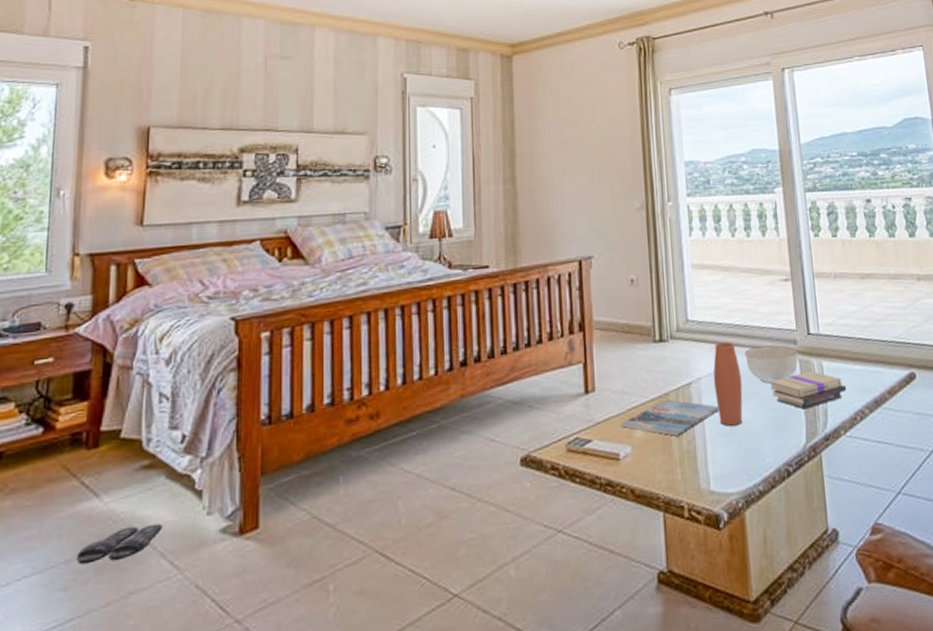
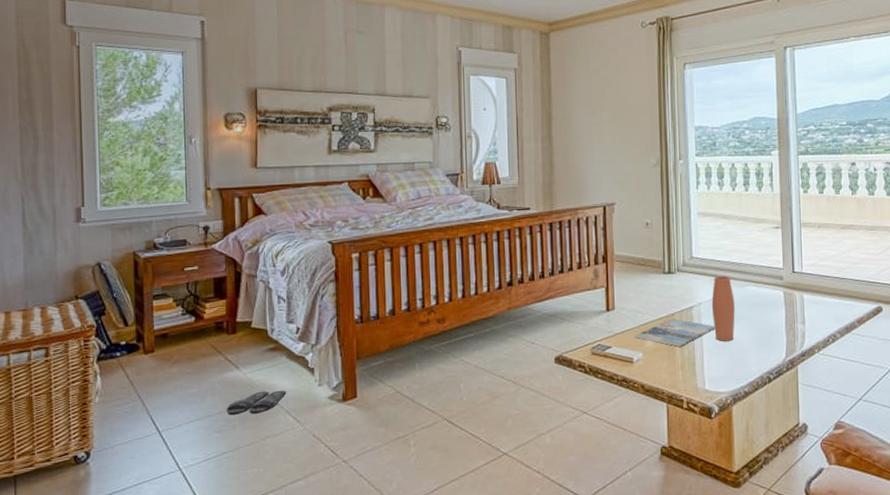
bowl: present [745,345,799,384] -> none [739,280,784,310]
books: present [770,370,846,410] -> none [758,301,822,331]

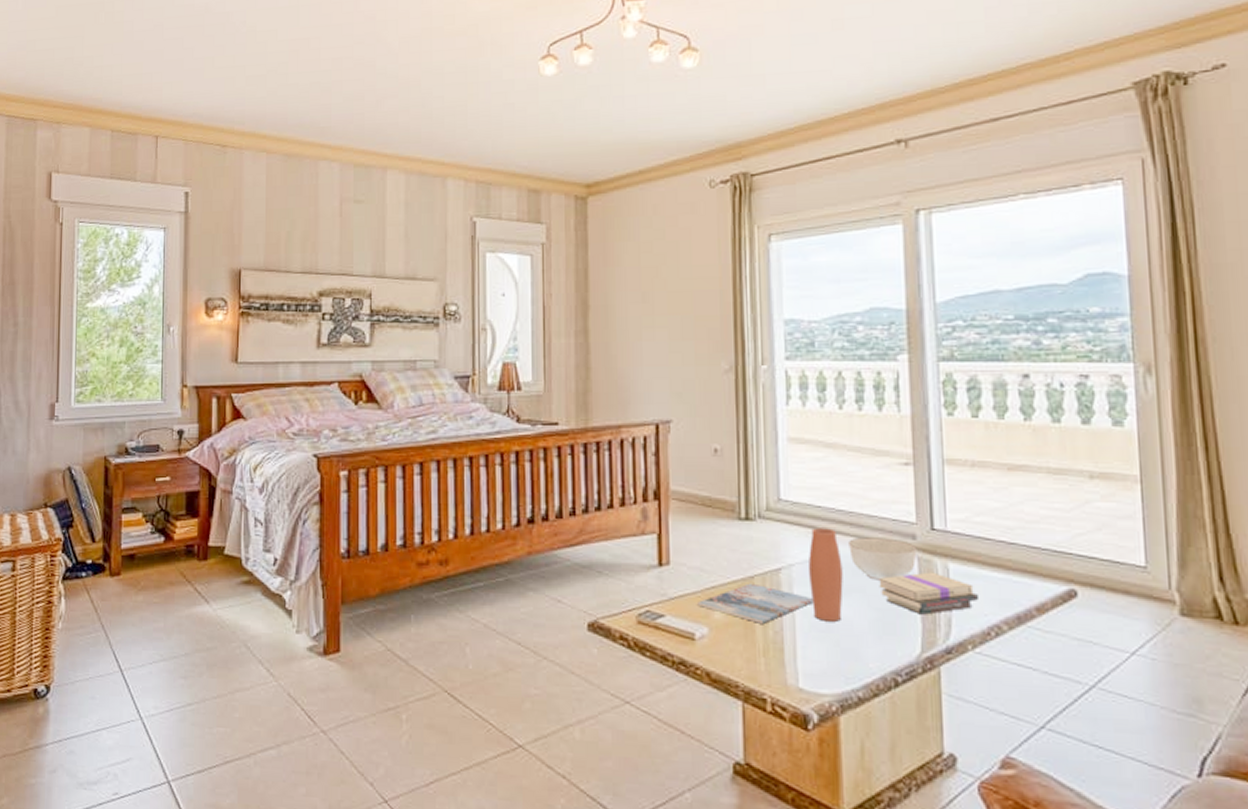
slippers: present [227,390,287,415] -> none [194,633,260,660]
bowl: none [739,280,784,310] -> present [849,537,917,580]
books: none [758,301,822,331] -> present [878,572,978,615]

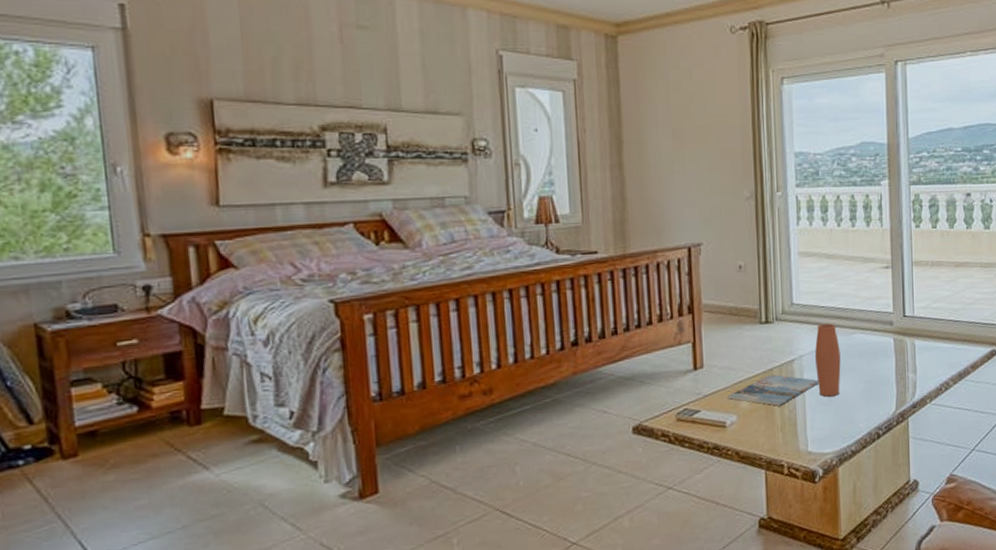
bowl: present [849,537,917,580] -> none [845,326,894,360]
books: present [878,572,978,615] -> none [866,348,934,382]

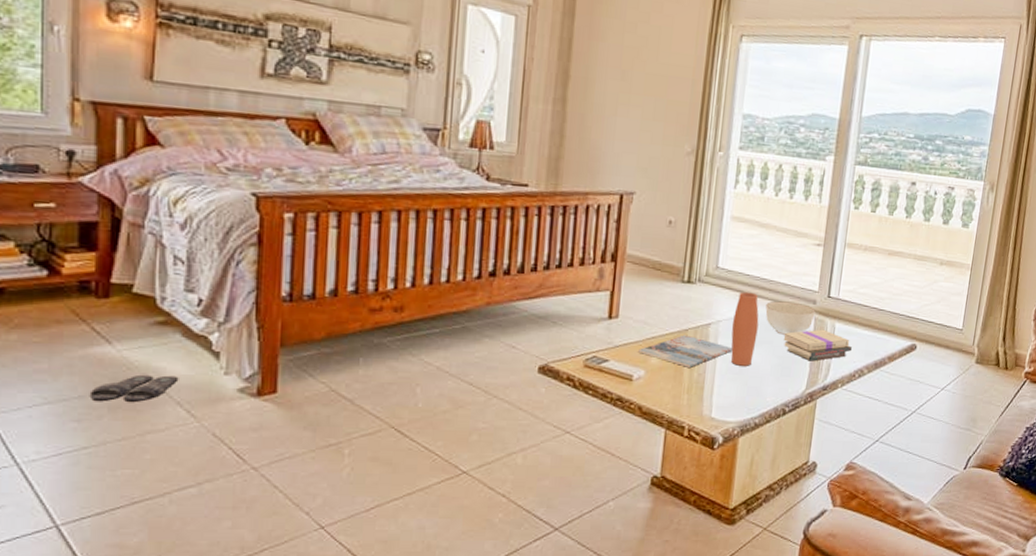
slippers: none [194,491,280,529] -> present [91,374,179,402]
bowl: none [845,326,894,360] -> present [765,301,816,335]
books: none [866,348,934,382] -> present [783,329,852,362]

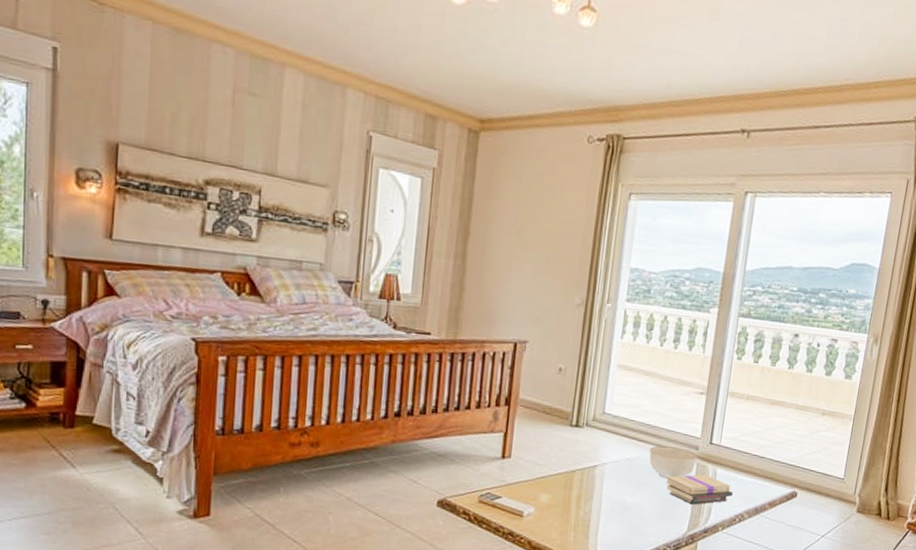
slippers: present [91,374,179,402] -> none [58,495,129,519]
magazine: present [638,334,733,368] -> none [529,475,618,507]
vase: present [731,292,759,366] -> none [615,436,643,507]

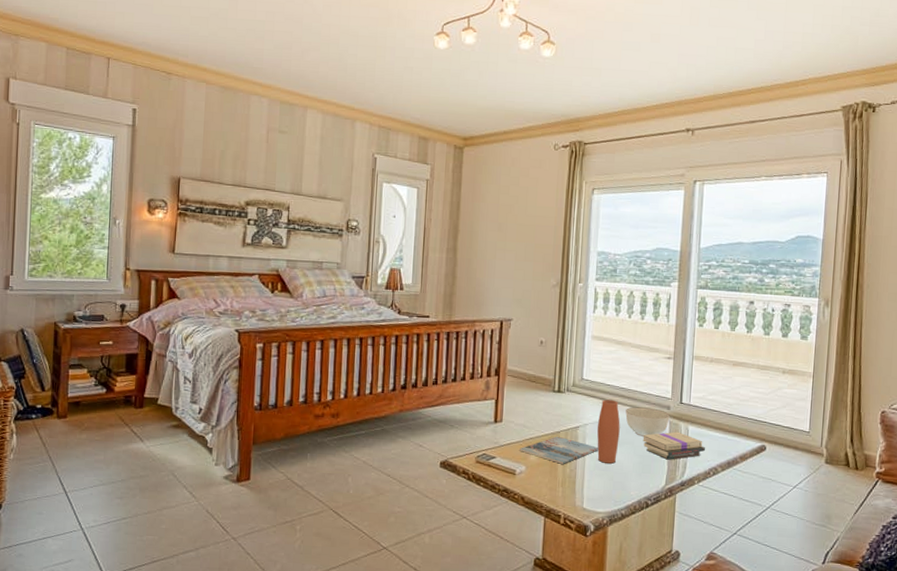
magazine: none [529,475,618,507] -> present [520,436,599,464]
vase: none [615,436,643,507] -> present [597,399,620,464]

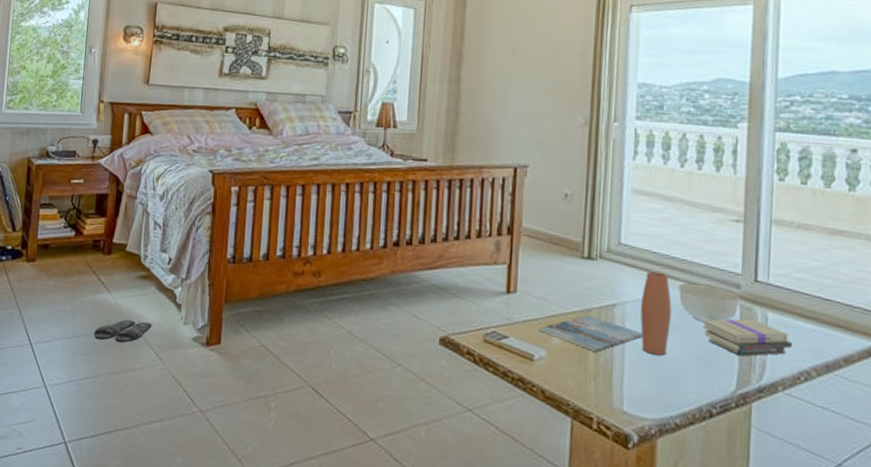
slippers: none [129,464,185,485] -> present [94,319,152,343]

